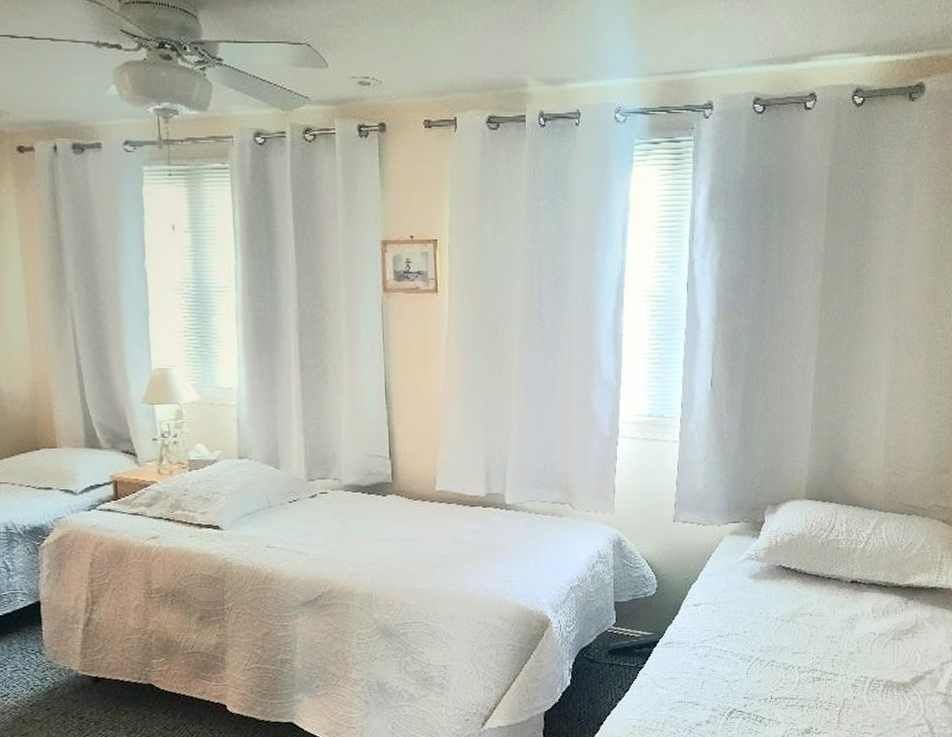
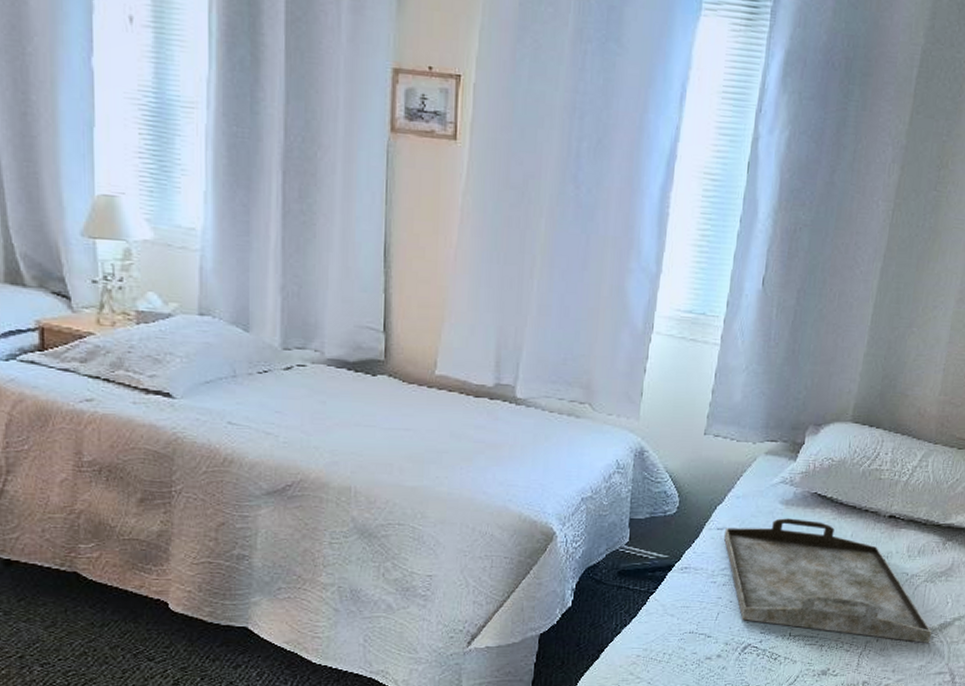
serving tray: none [700,590,905,698] -> present [723,518,932,643]

